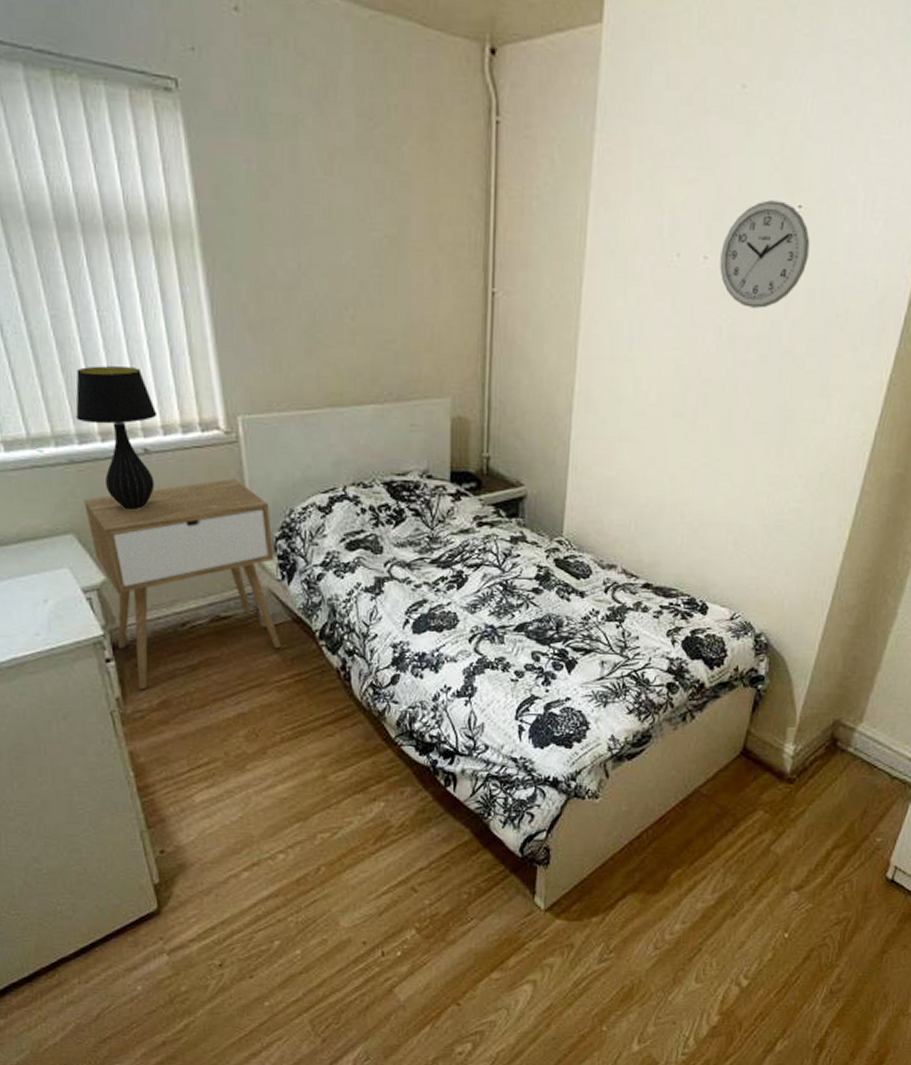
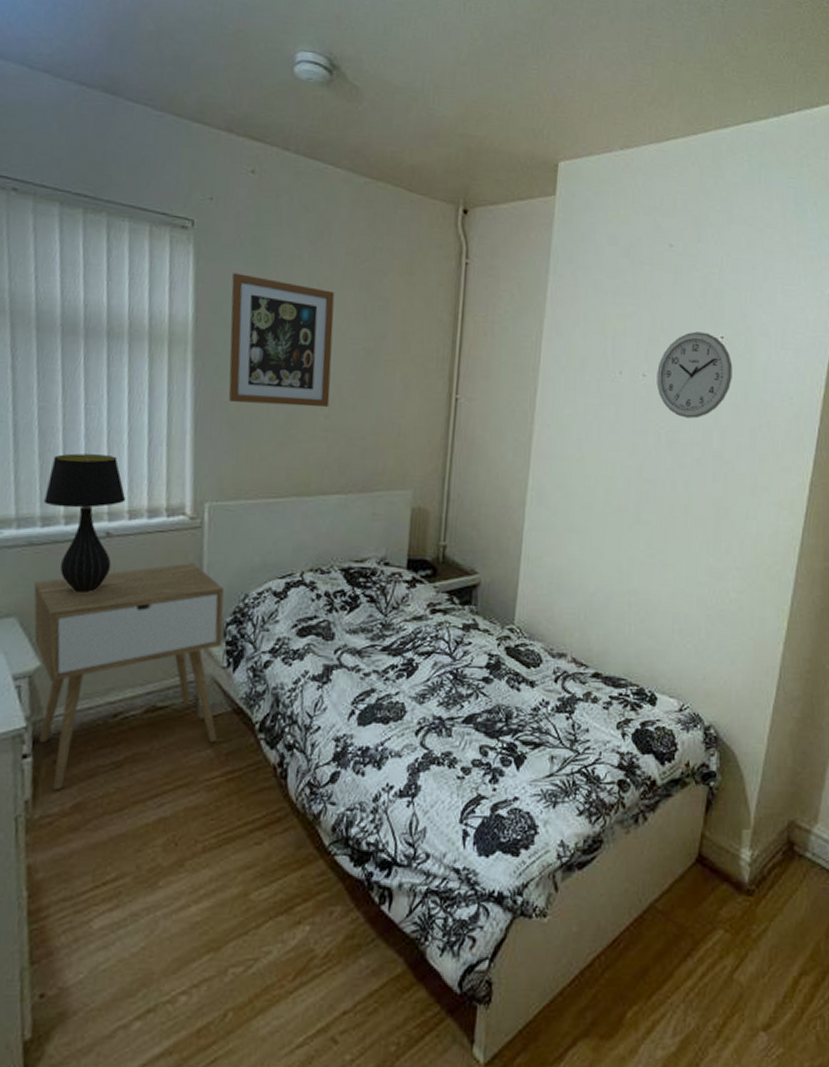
wall art: none [231,146,355,308] -> present [228,273,335,408]

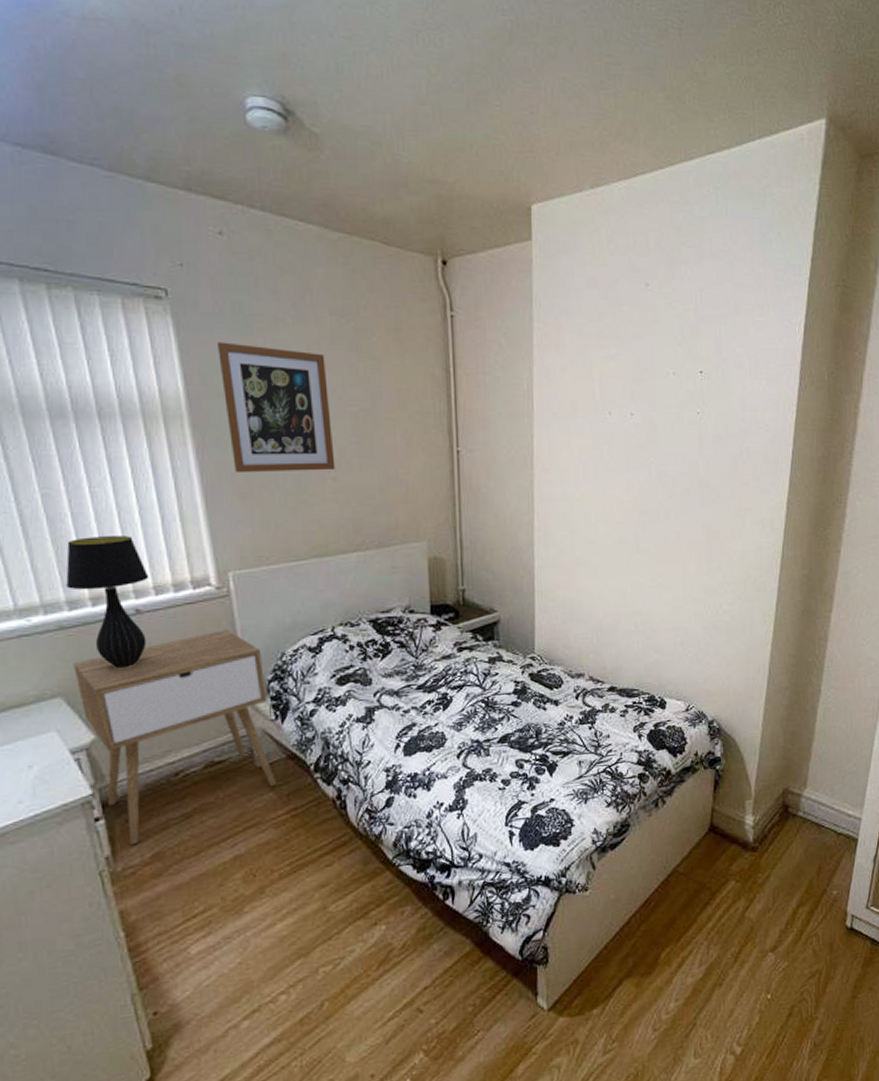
wall clock: present [656,331,733,419] -> none [643,368,713,451]

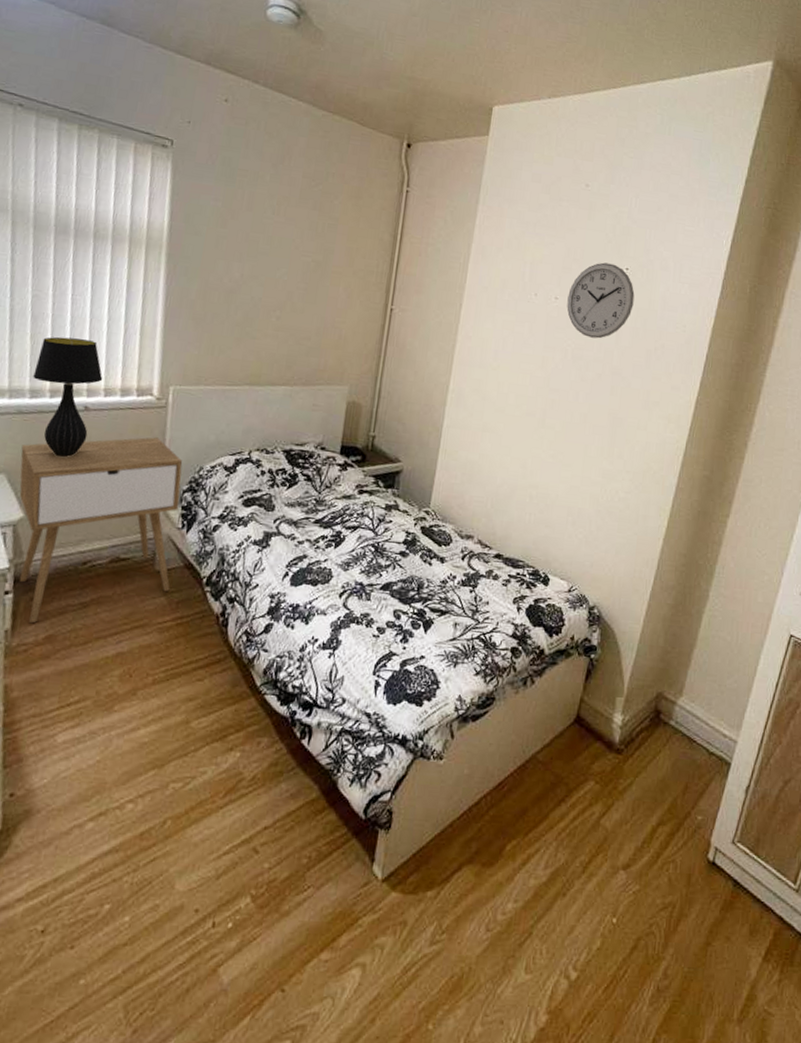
wall art: present [218,342,335,472] -> none [195,188,292,310]
wall clock: none [643,368,713,451] -> present [567,262,635,339]

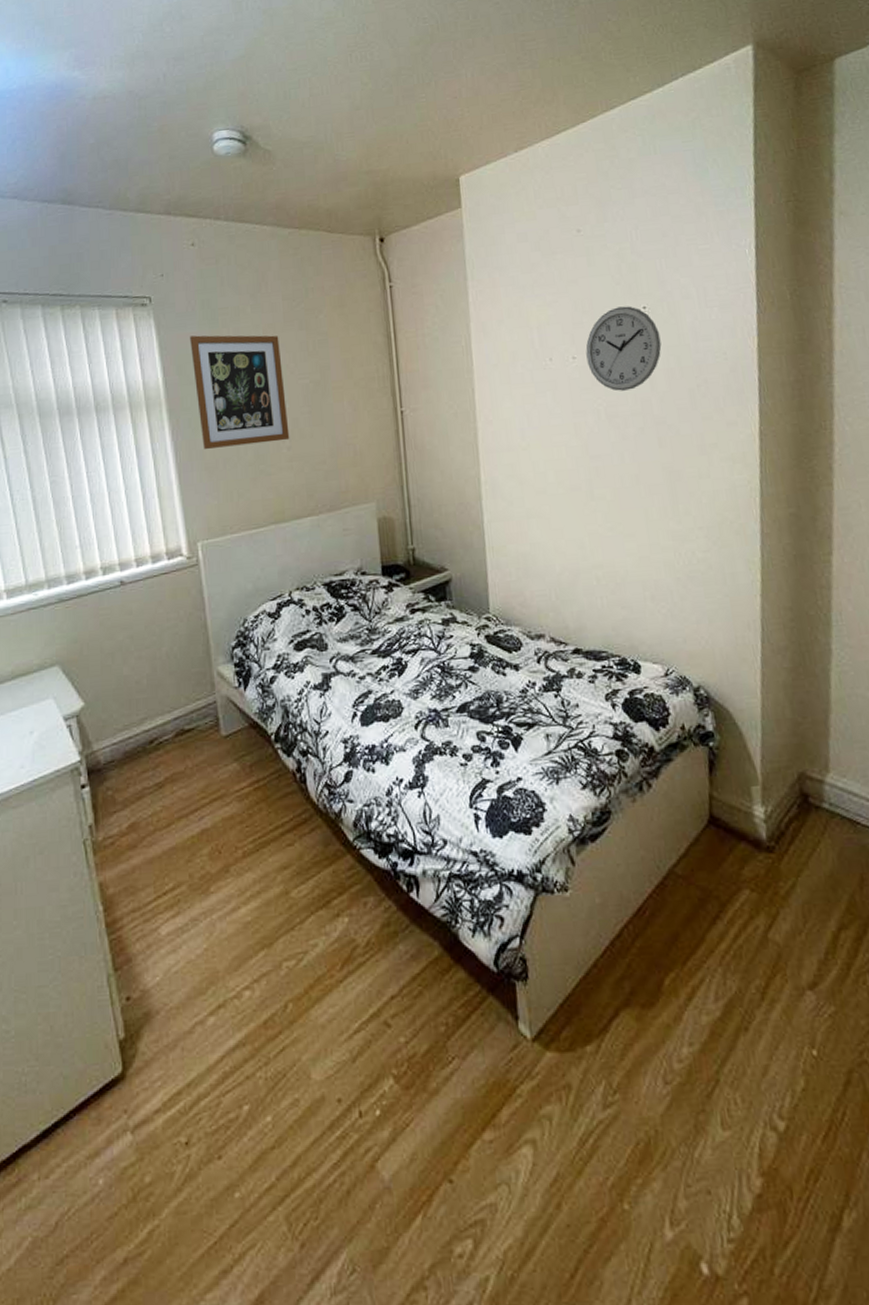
nightstand: present [19,437,183,624] -> none [69,597,240,815]
table lamp: present [33,337,103,457] -> none [66,513,132,637]
wall art: none [195,188,292,310] -> present [190,335,290,449]

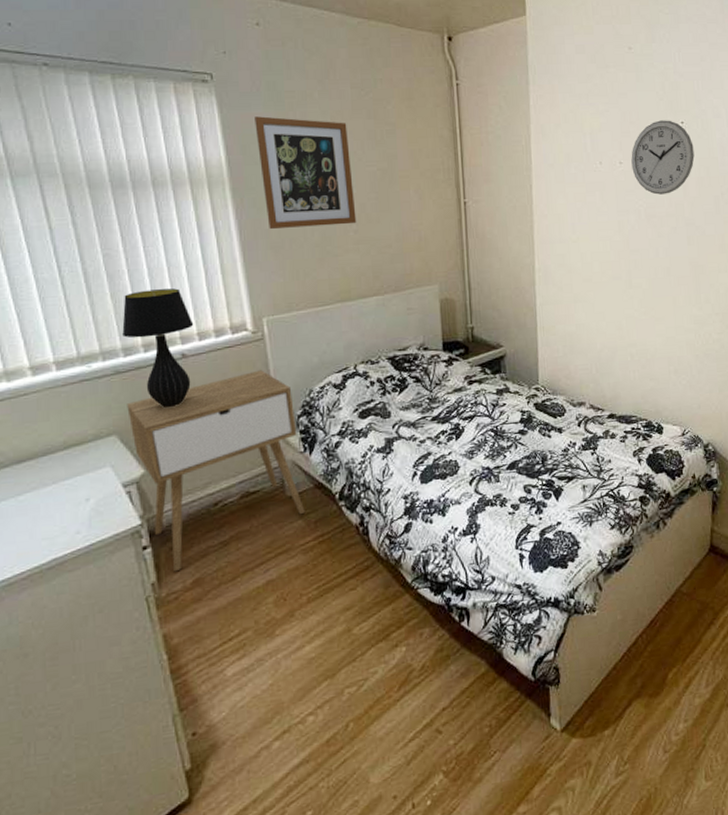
table lamp: none [66,513,132,637] -> present [122,288,194,407]
nightstand: none [69,597,240,815] -> present [127,370,305,572]

